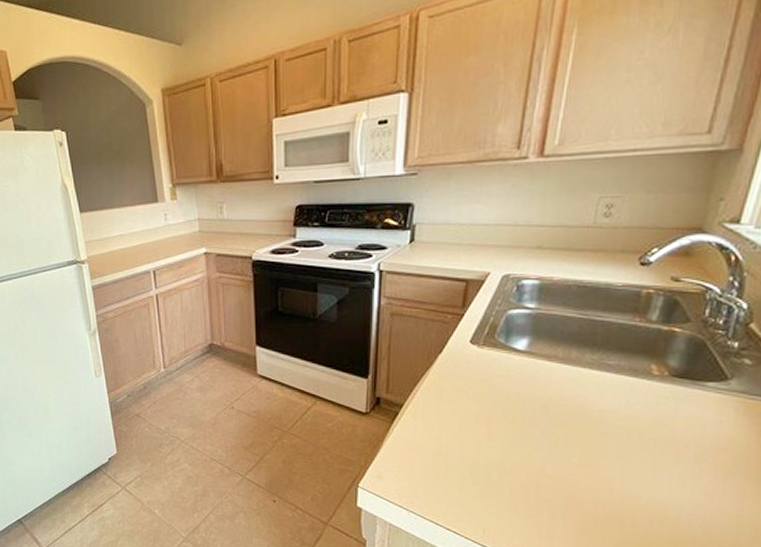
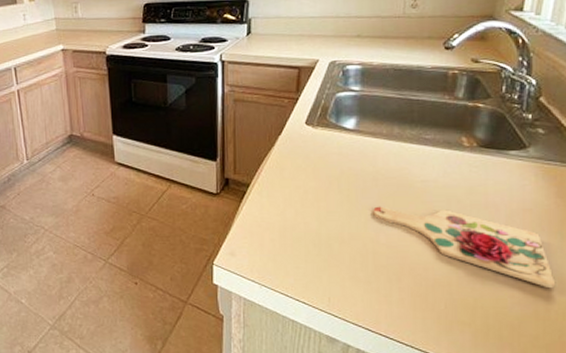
cutting board: none [540,435,747,536] -> present [373,206,555,289]

